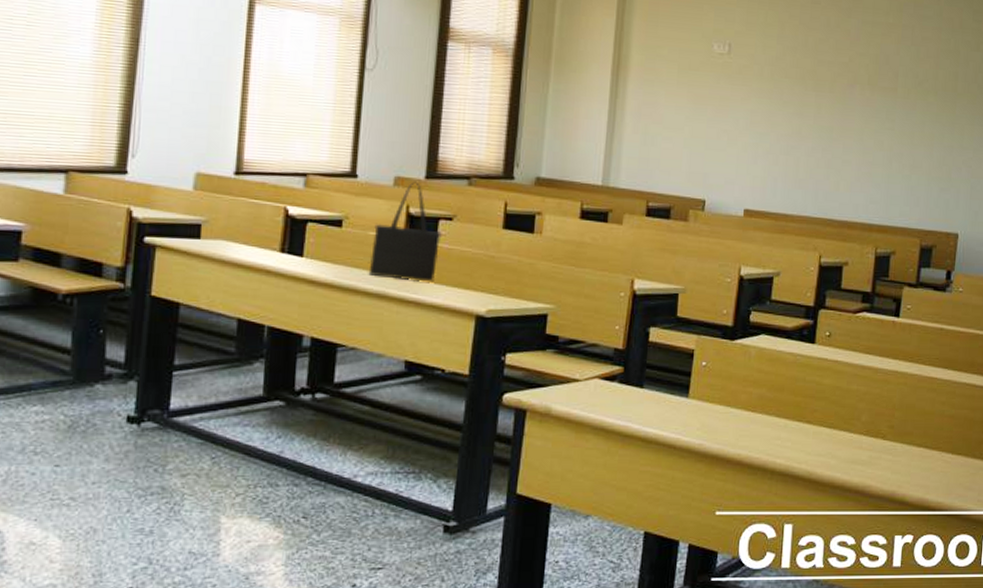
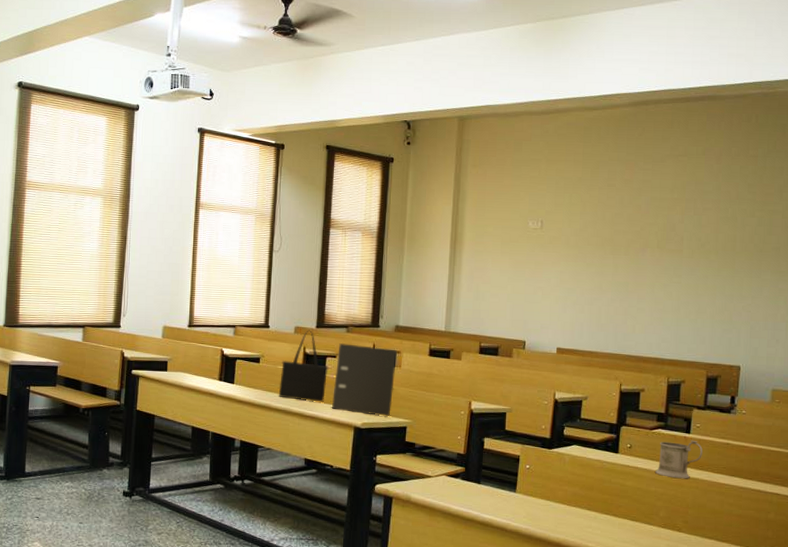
binder: none [445,199,538,301] -> present [332,342,398,417]
mug: none [858,325,913,374] -> present [655,440,703,479]

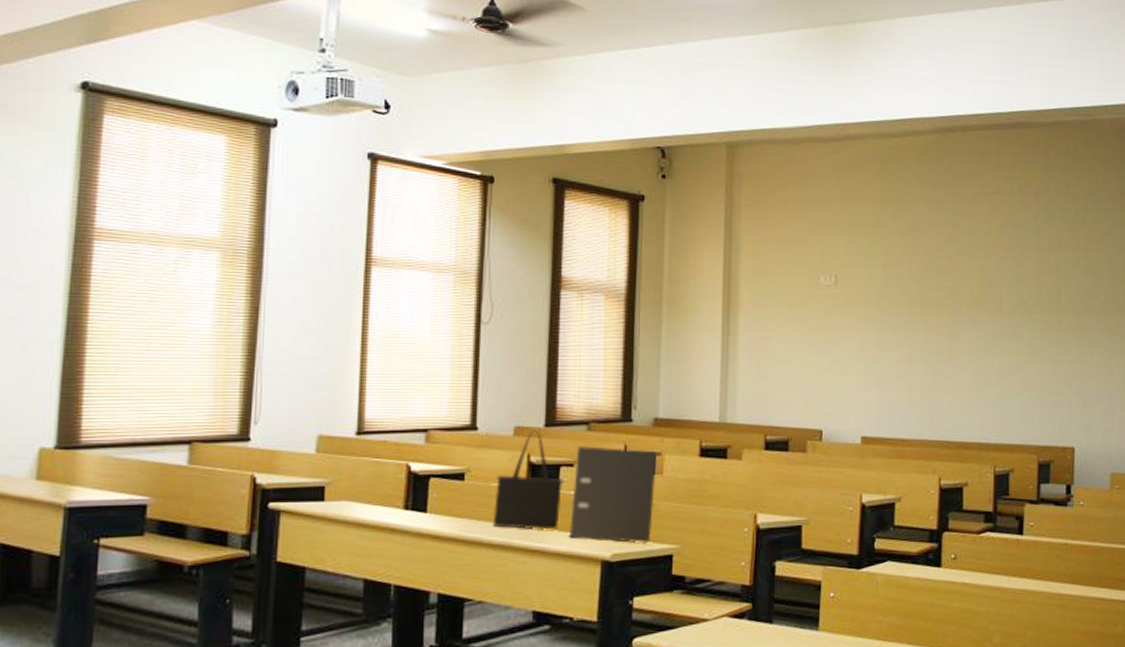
mug: present [655,440,703,479] -> none [986,543,1038,593]

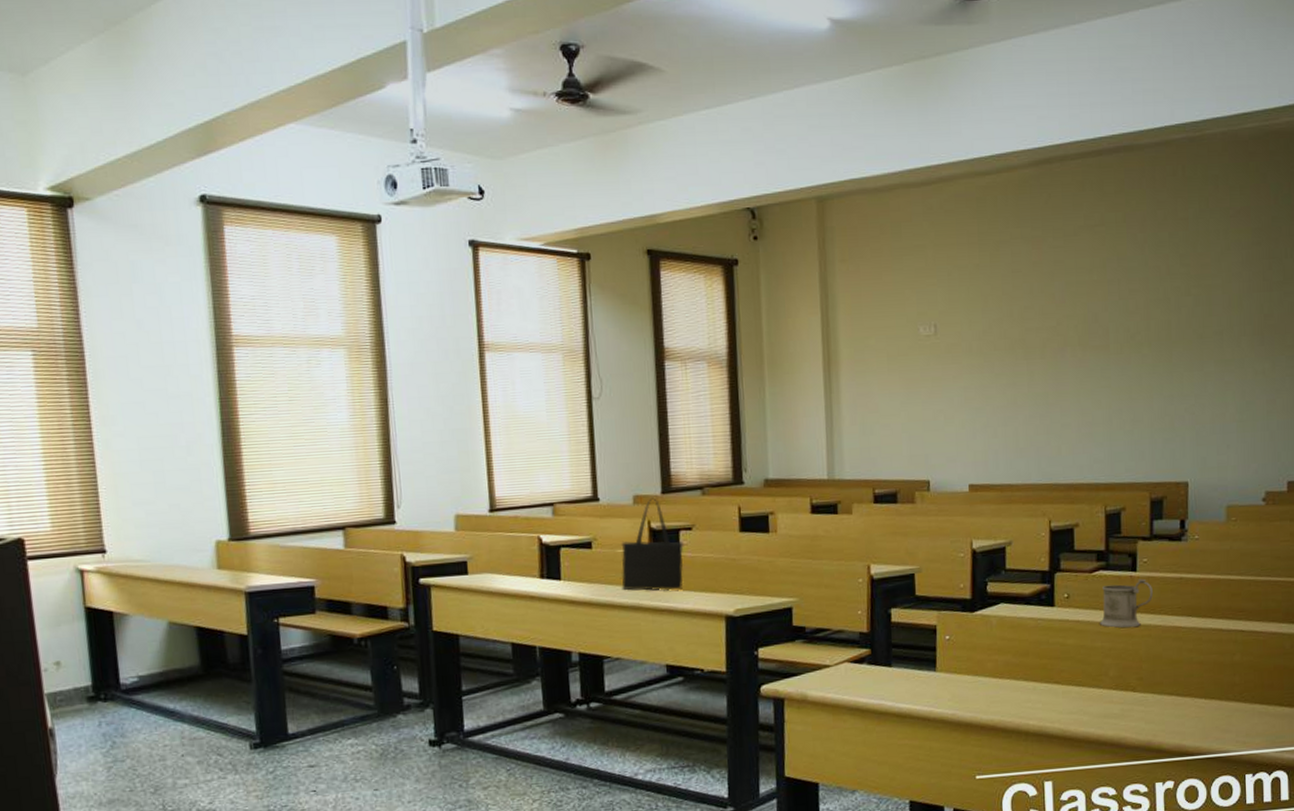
binder: present [570,445,658,544] -> none [692,509,771,599]
mug: none [986,543,1038,593] -> present [1100,579,1153,628]

